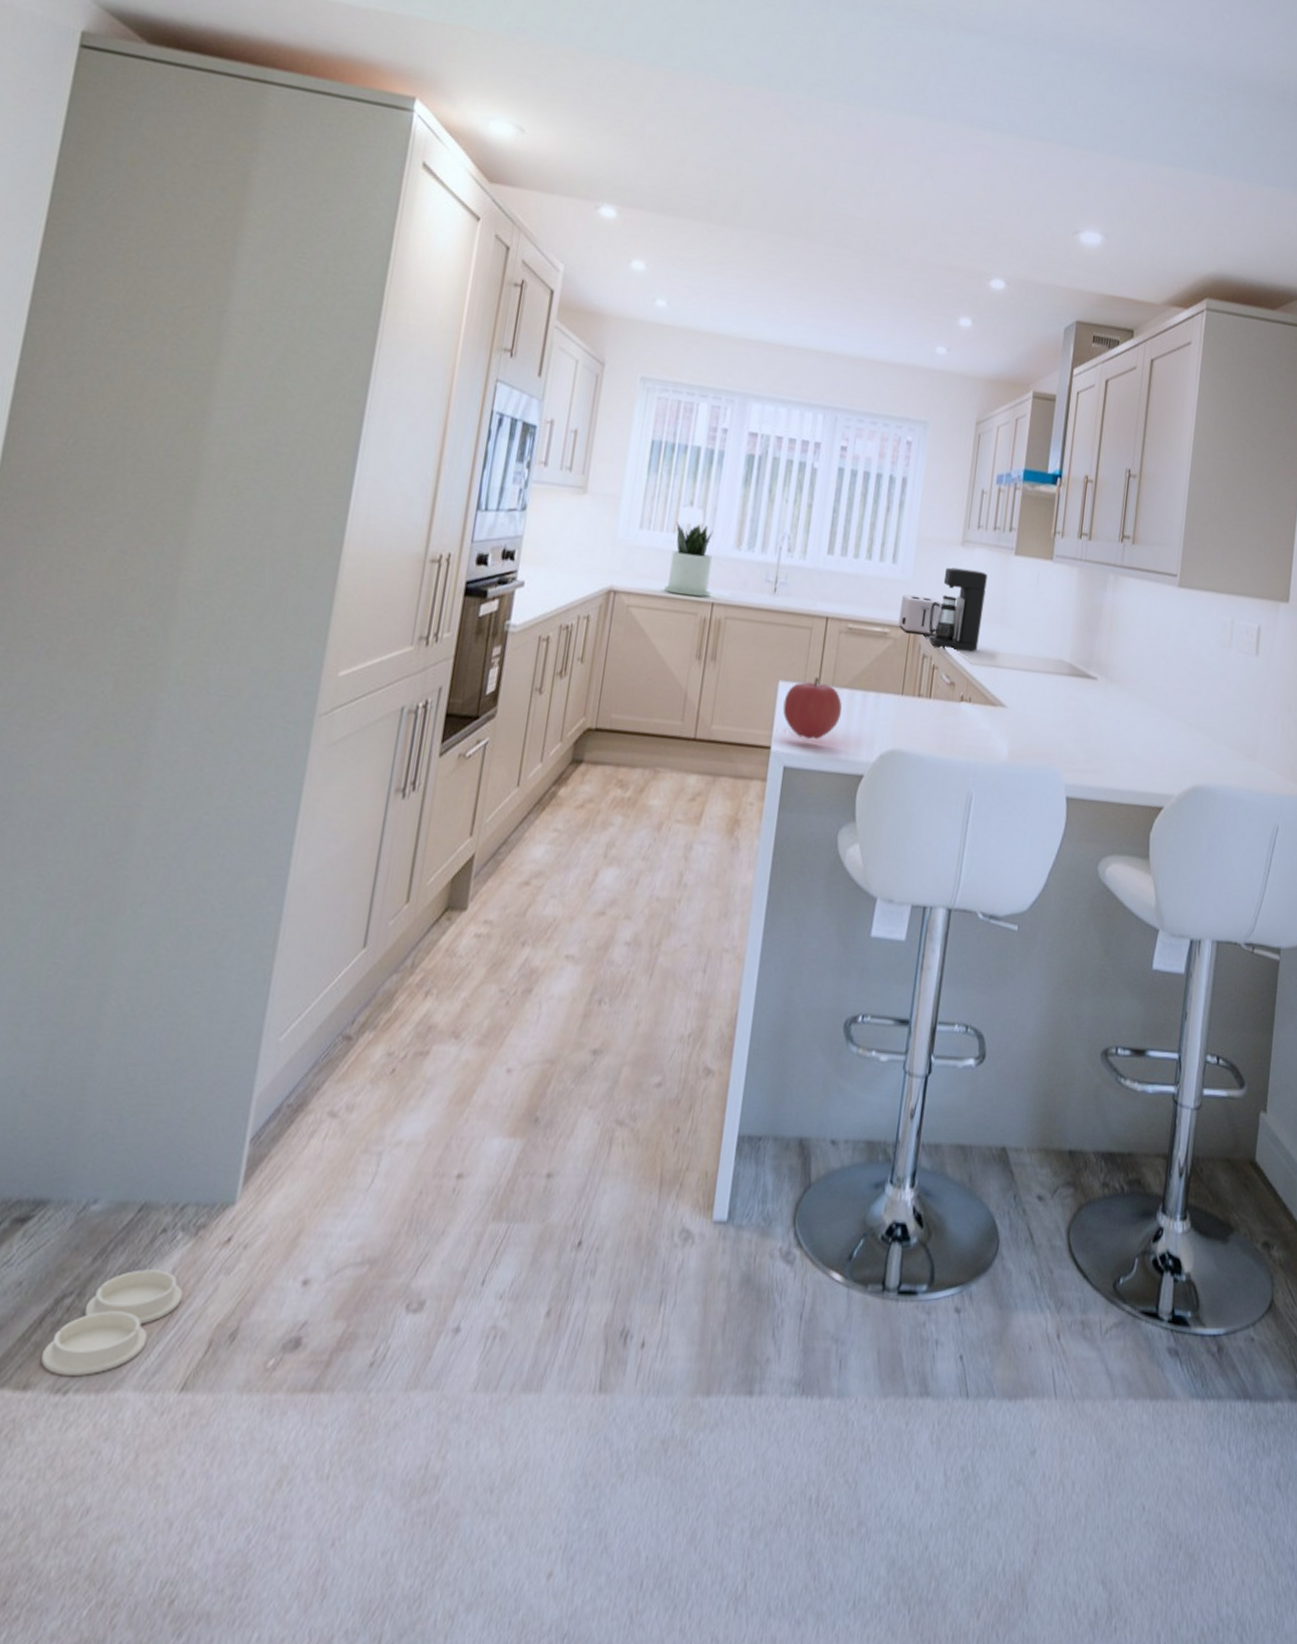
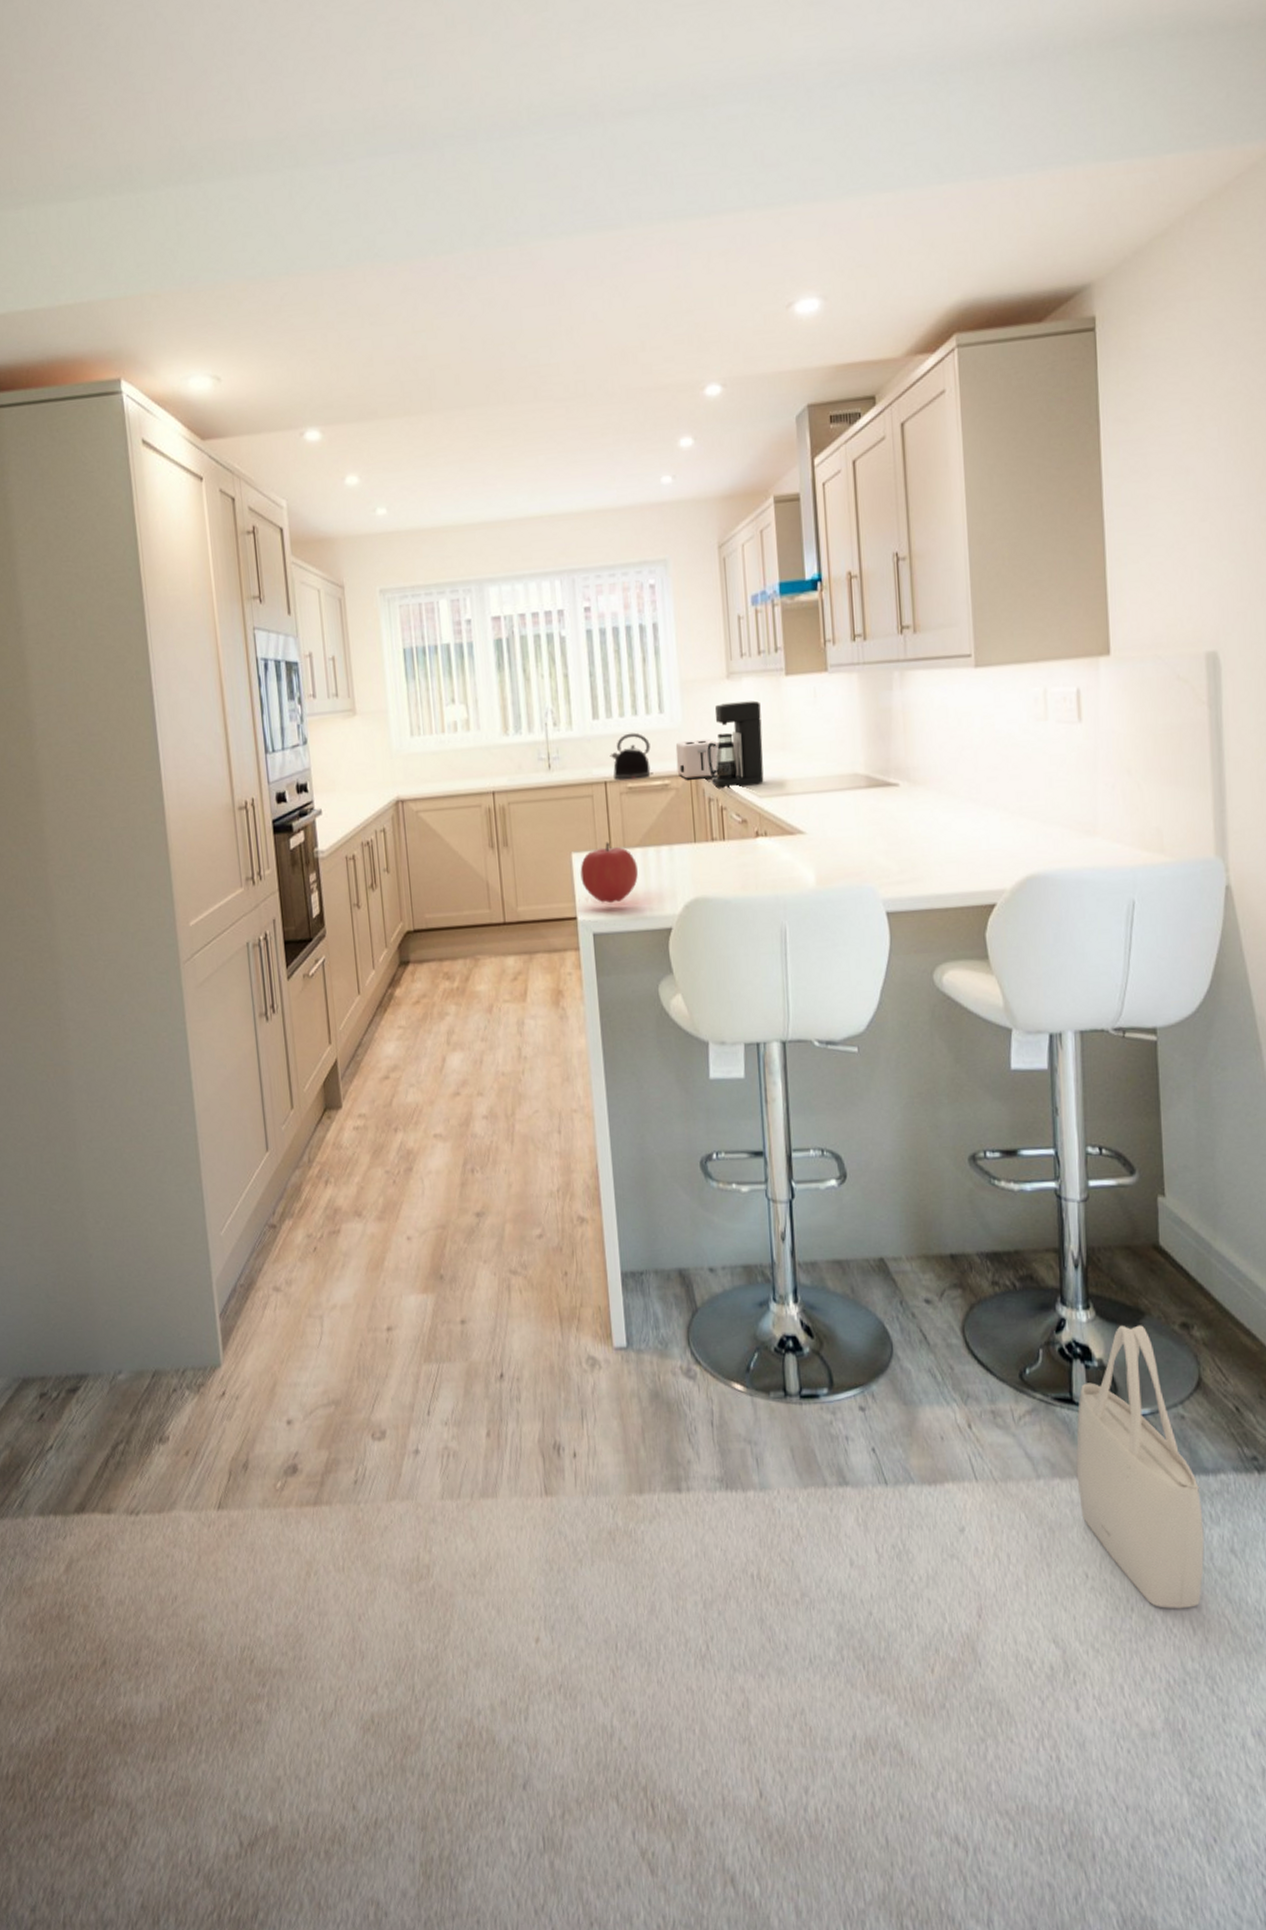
pet bowl: present [41,1269,183,1376] -> none [114,1420,201,1502]
planter: present [663,522,713,597] -> none [443,719,490,792]
kettle: none [835,575,878,623] -> present [610,732,654,781]
shopping bag: none [1148,1240,1258,1547] -> present [1076,1325,1205,1609]

